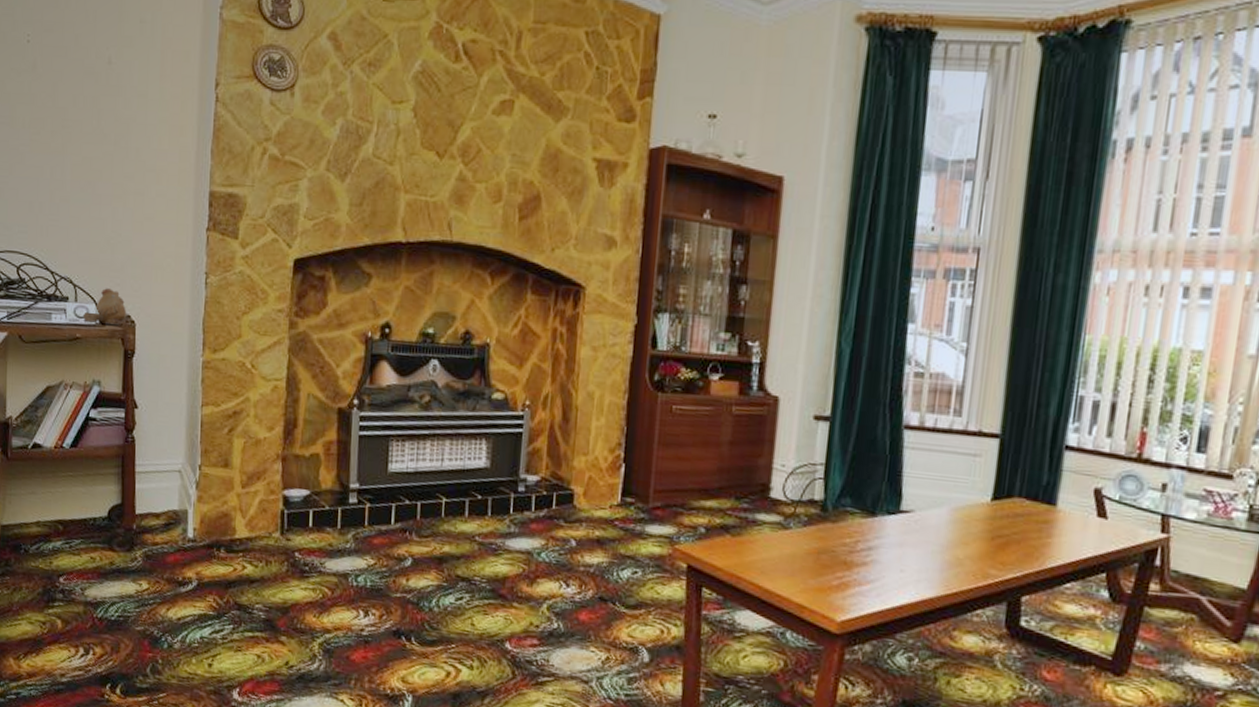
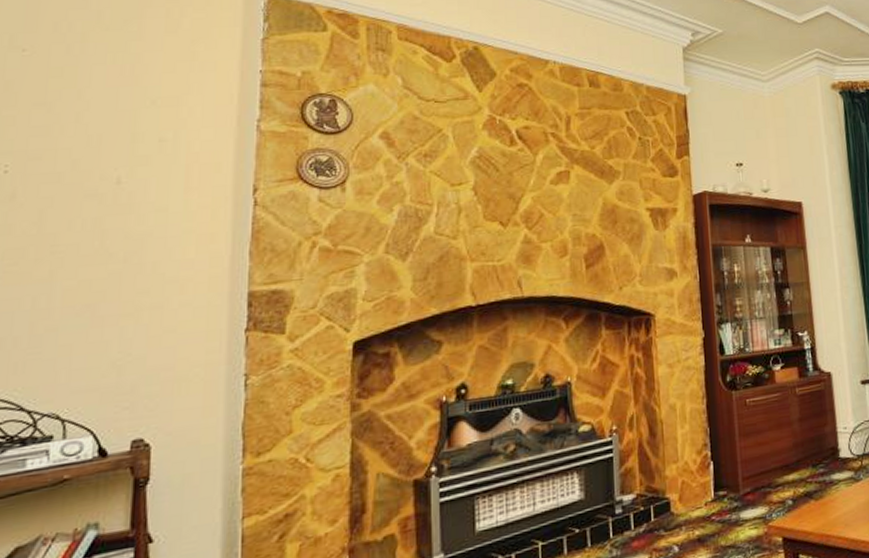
decorative figurine: present [83,288,127,326] -> none [75,414,139,459]

